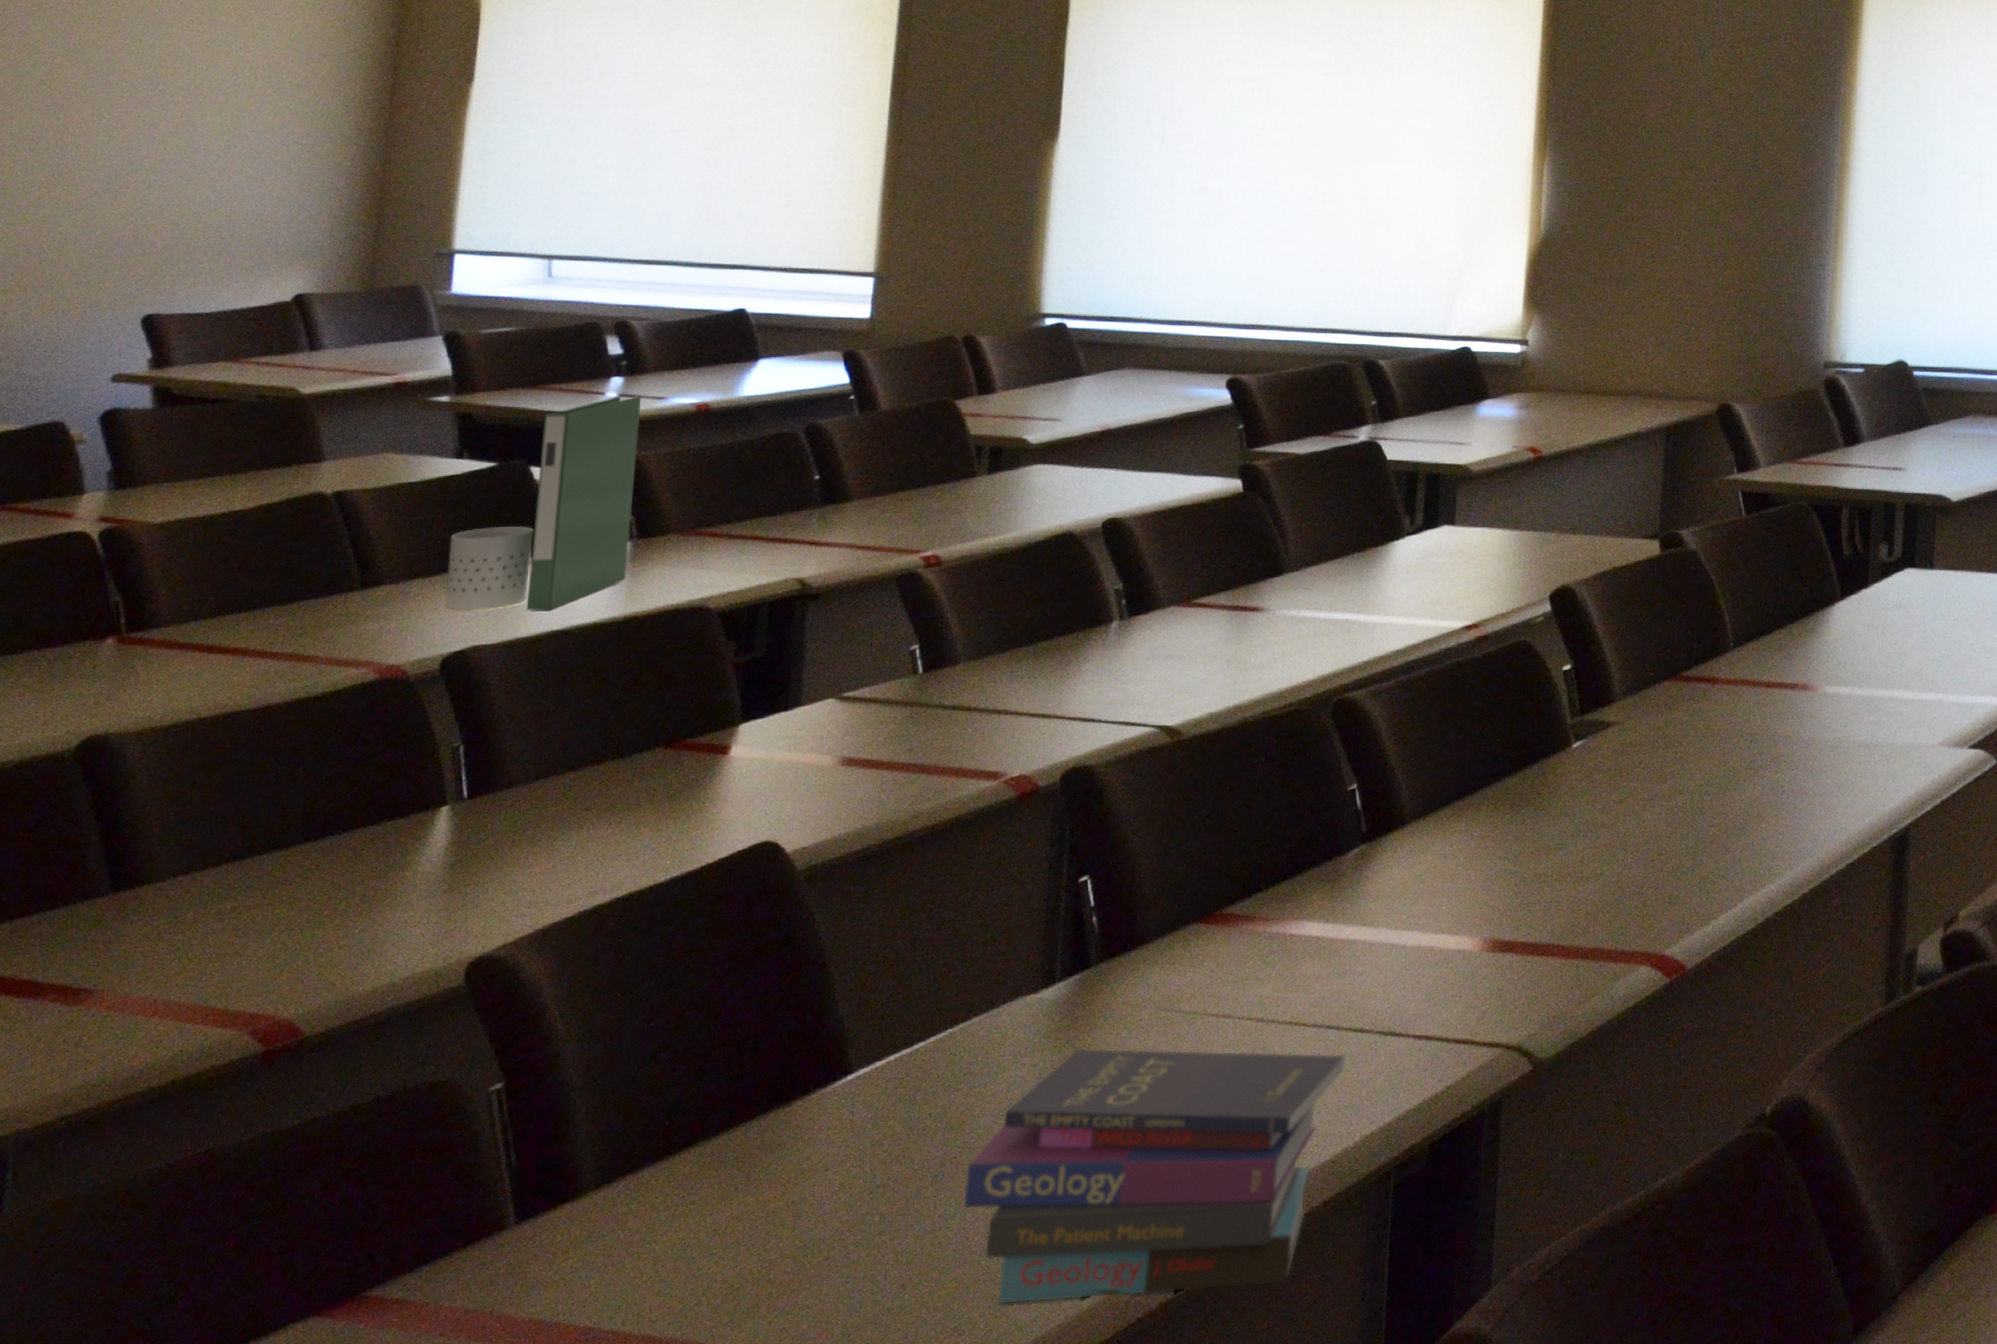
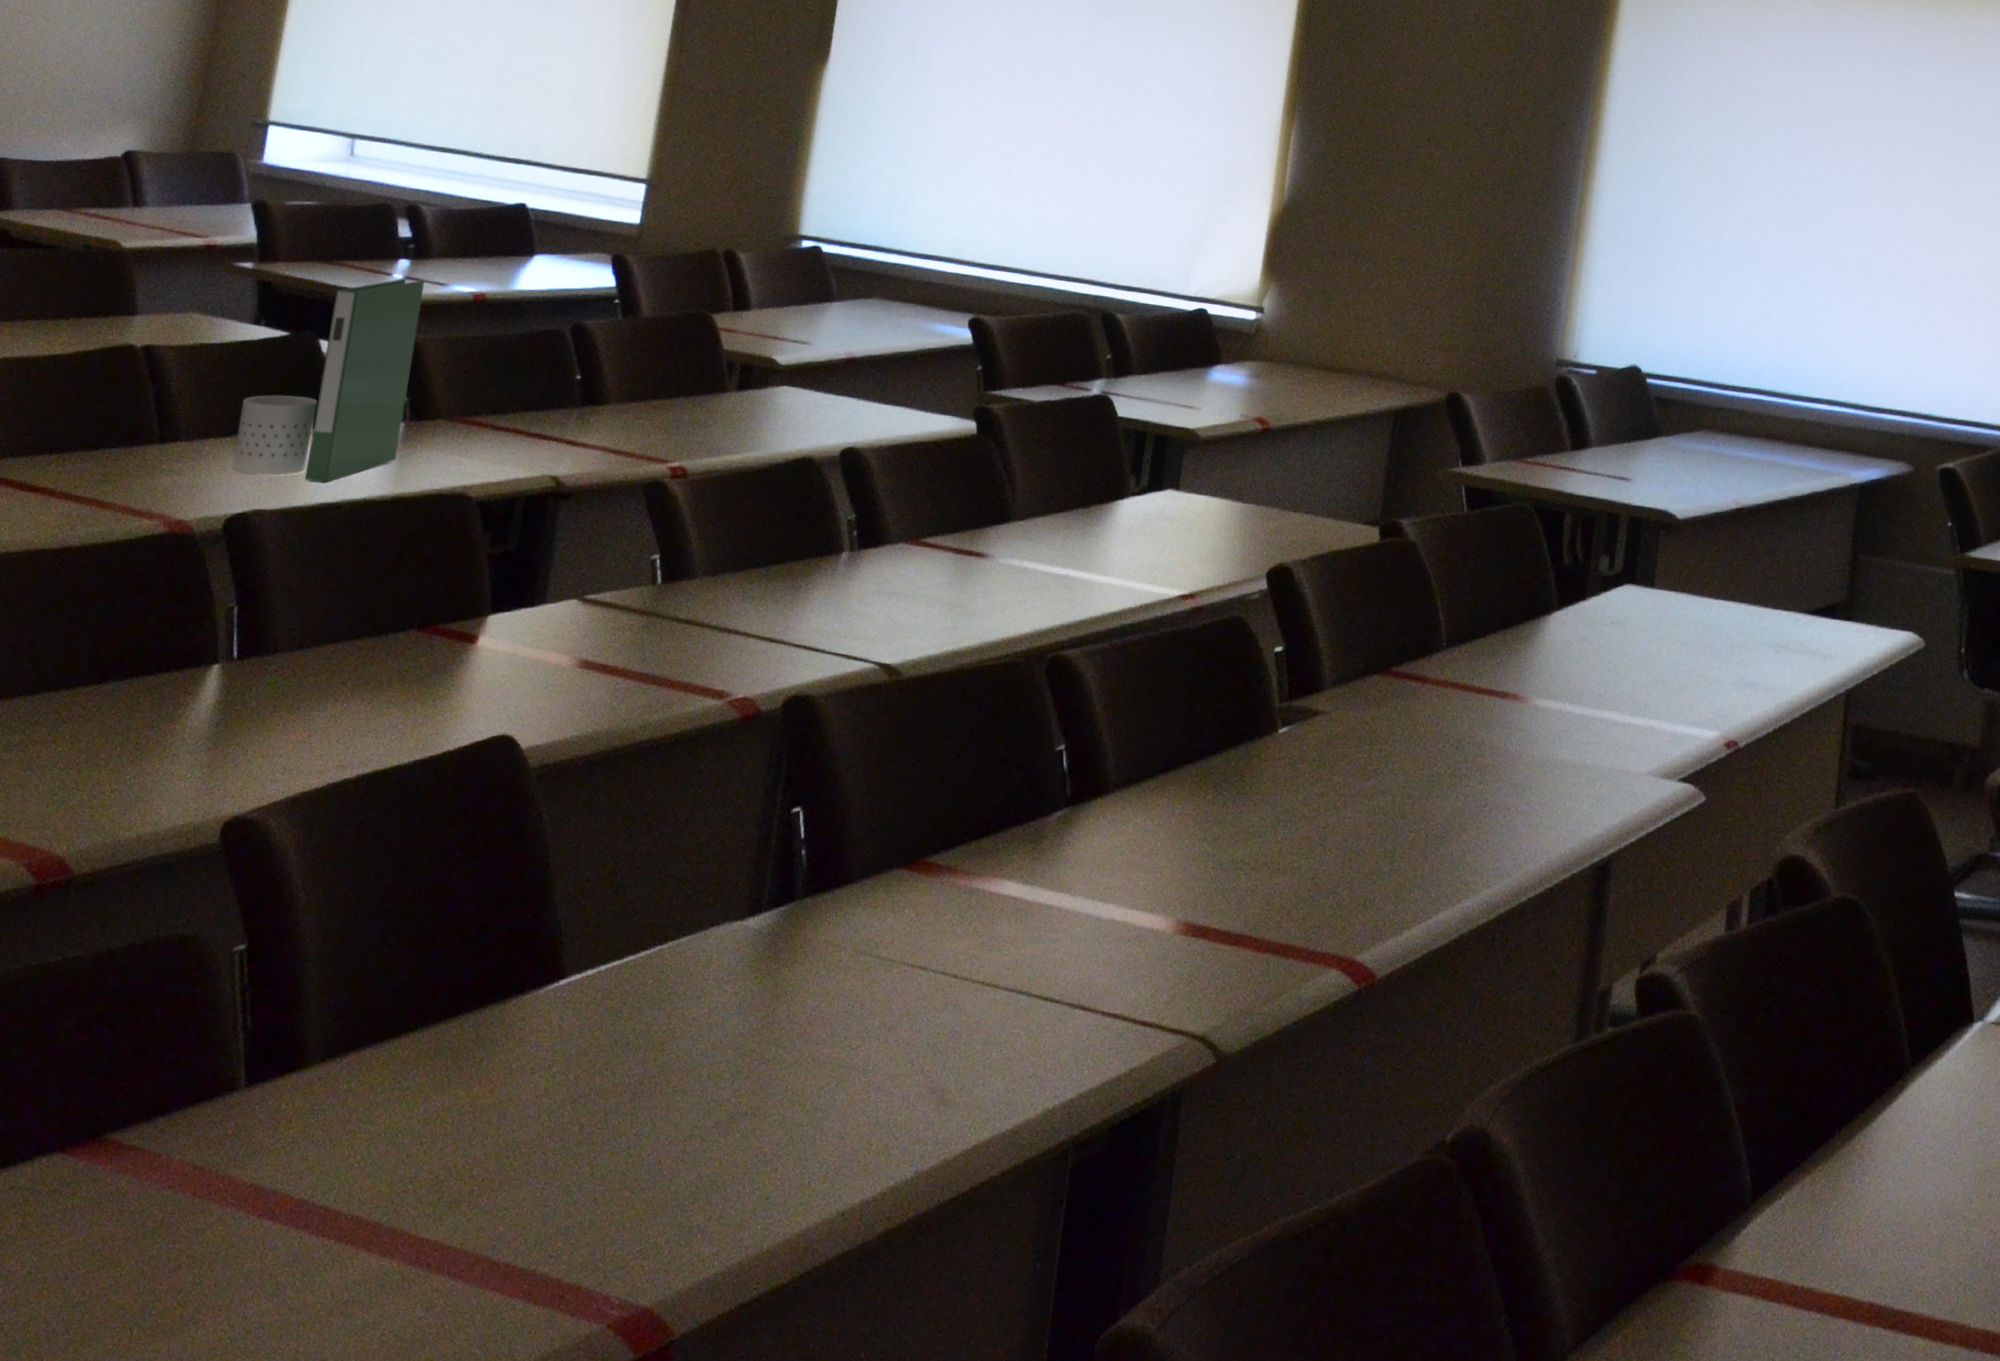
books: present [962,1048,1347,1305] -> none [657,982,1035,1253]

